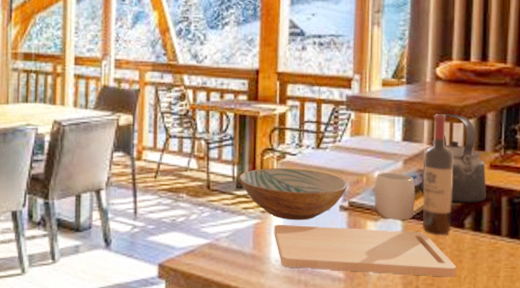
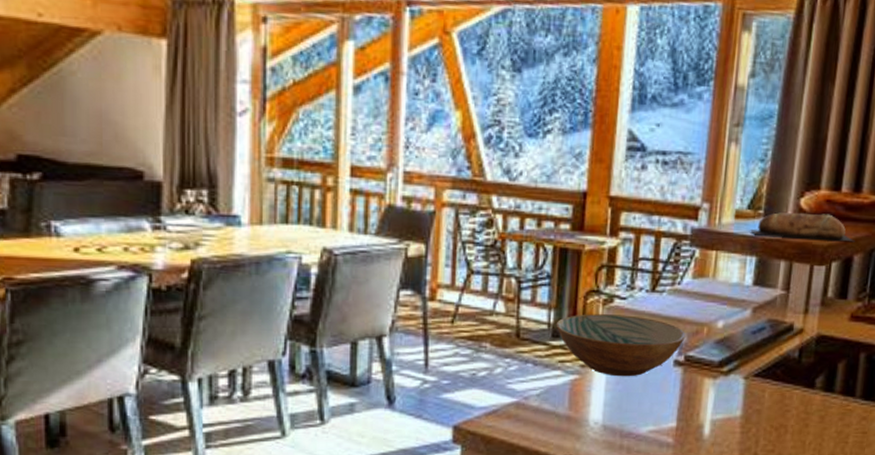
cutting board: present [274,225,457,277] -> none [594,381,802,443]
mug: present [374,173,416,220] -> none [714,322,764,377]
bread loaf: none [396,79,487,103] -> present [750,212,855,242]
kettle: present [421,114,486,204] -> none [770,254,846,360]
wine bottle: present [422,114,454,235] -> none [767,254,811,395]

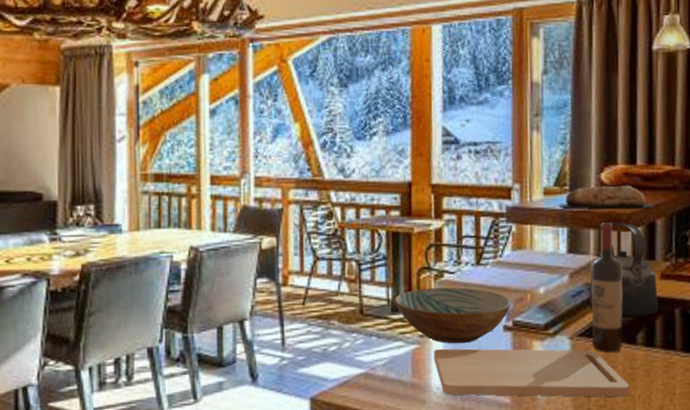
cutting board: none [594,381,802,443] -> present [434,348,630,397]
wine bottle: none [767,254,811,395] -> present [591,222,623,352]
kettle: none [770,254,846,360] -> present [589,222,658,318]

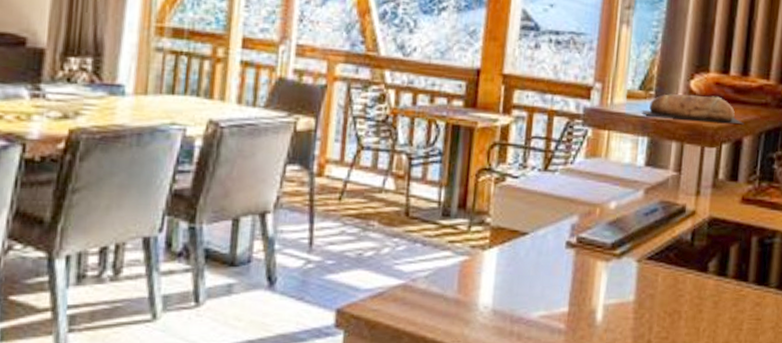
bowl: present [394,287,512,344] -> none [446,192,579,259]
cutting board: present [434,348,630,397] -> none [484,263,696,330]
kettle: present [589,222,658,318] -> none [662,136,737,244]
wine bottle: present [591,222,623,352] -> none [660,135,702,280]

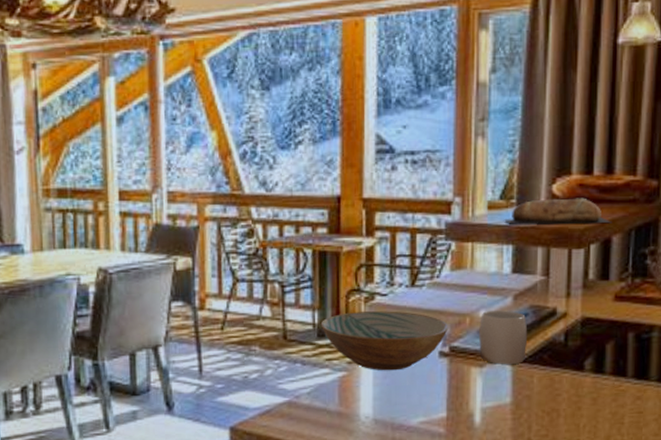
bowl: none [446,192,579,259] -> present [320,311,449,371]
mug: none [607,203,656,260] -> present [479,310,528,364]

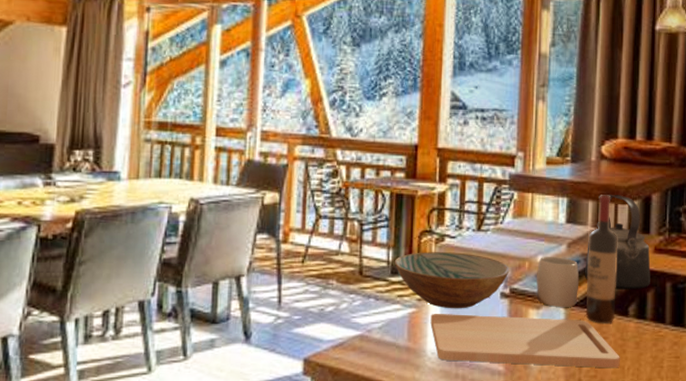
cutting board: none [363,376,575,427] -> present [430,314,620,369]
bread loaf: present [504,198,612,224] -> none [560,158,652,183]
kettle: none [534,239,610,343] -> present [585,195,651,290]
wine bottle: none [535,239,572,380] -> present [585,195,618,323]

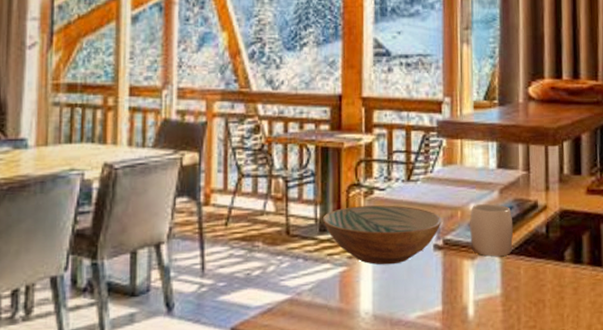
cutting board: present [430,314,620,369] -> none [362,268,559,320]
wine bottle: present [585,195,618,323] -> none [520,137,551,270]
kettle: present [585,195,651,290] -> none [518,136,585,234]

